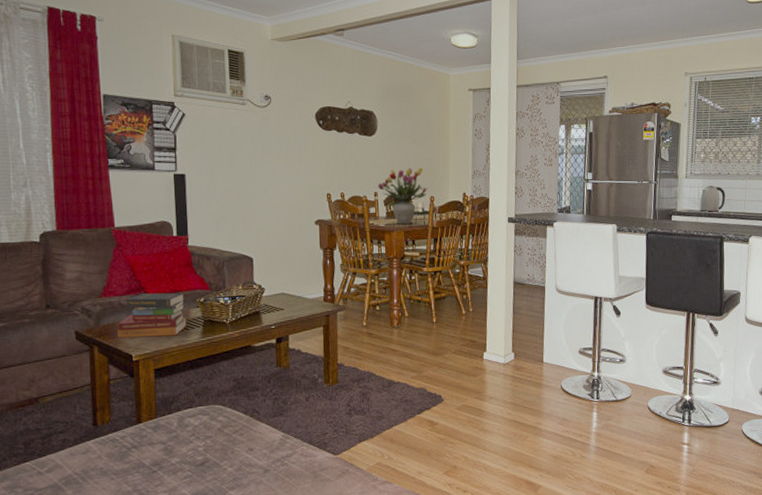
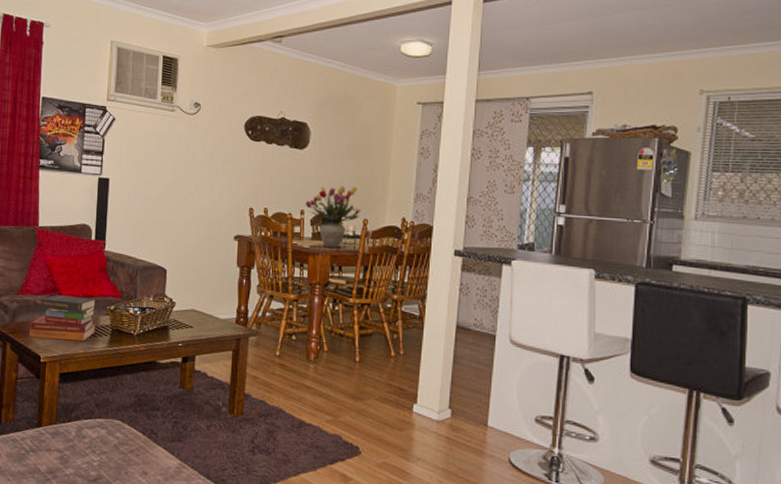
kettle: present [700,186,726,214] -> none [714,231,753,267]

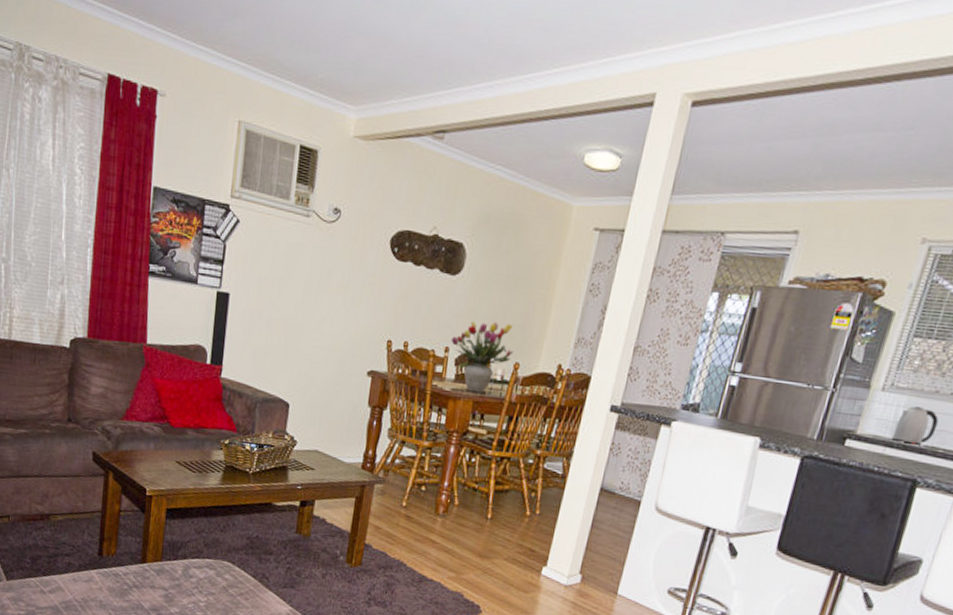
books: present [29,295,96,342] -> none [134,423,209,477]
kettle: none [714,231,753,267] -> present [891,406,939,446]

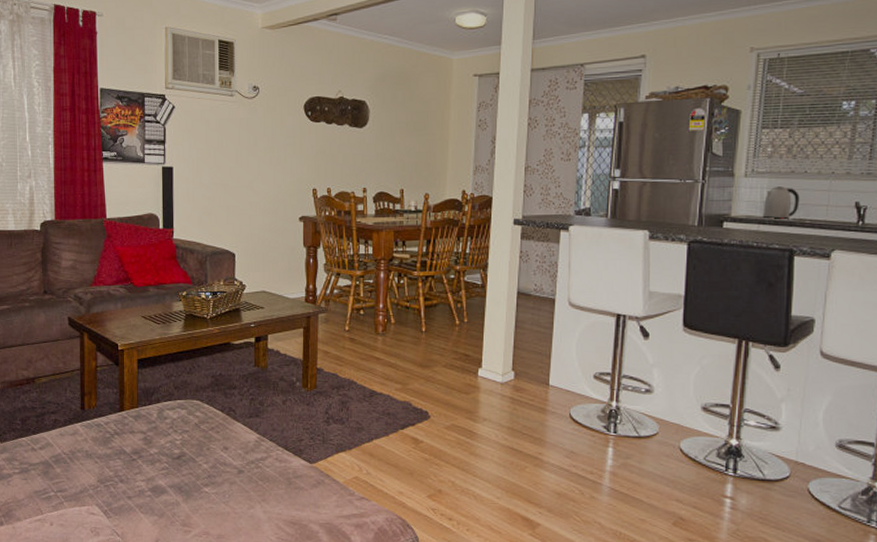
flower arrangement: present [451,321,514,393] -> none [367,162,423,223]

